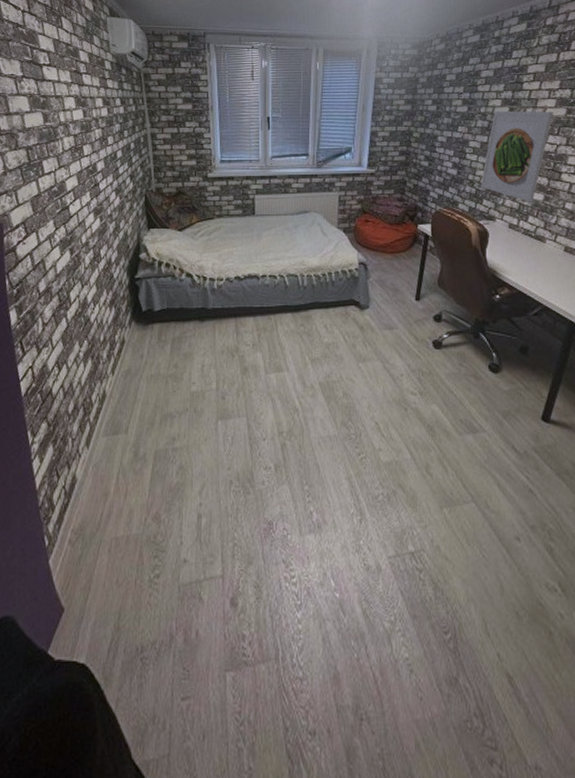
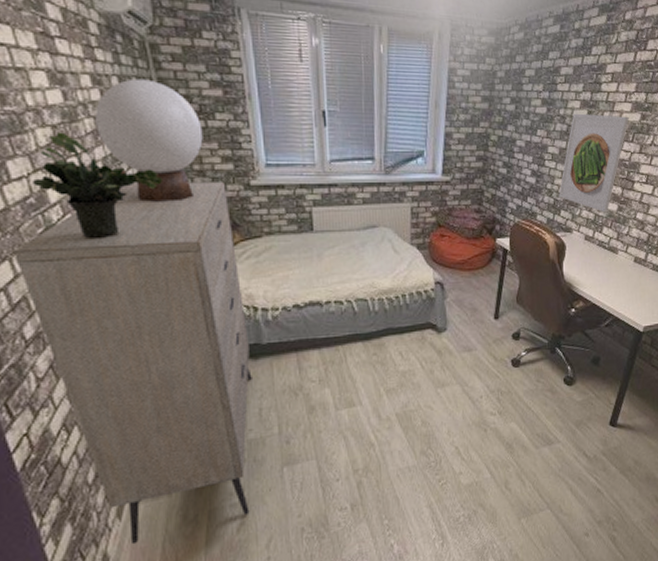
dresser: none [39,175,198,472] -> present [12,182,252,545]
potted plant: none [57,139,144,218] -> present [31,132,162,240]
table lamp: none [102,99,176,190] -> present [95,78,203,202]

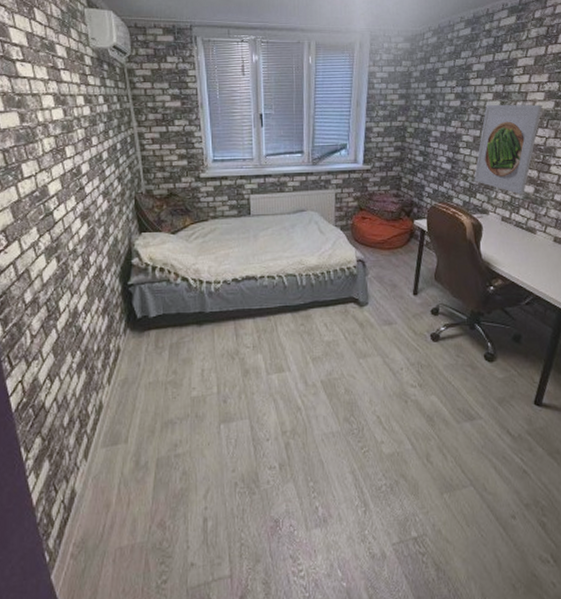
dresser: present [12,182,252,545] -> none [21,176,197,484]
potted plant: present [31,132,162,240] -> none [38,140,132,224]
table lamp: present [95,78,203,202] -> none [86,96,164,193]

